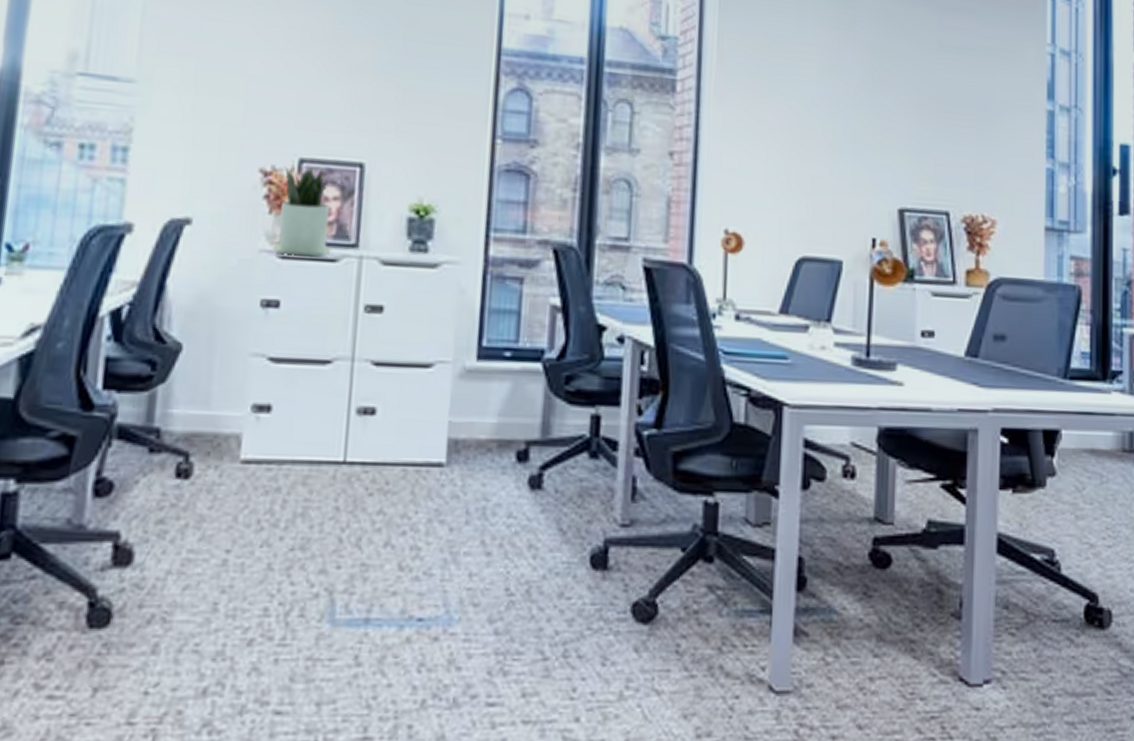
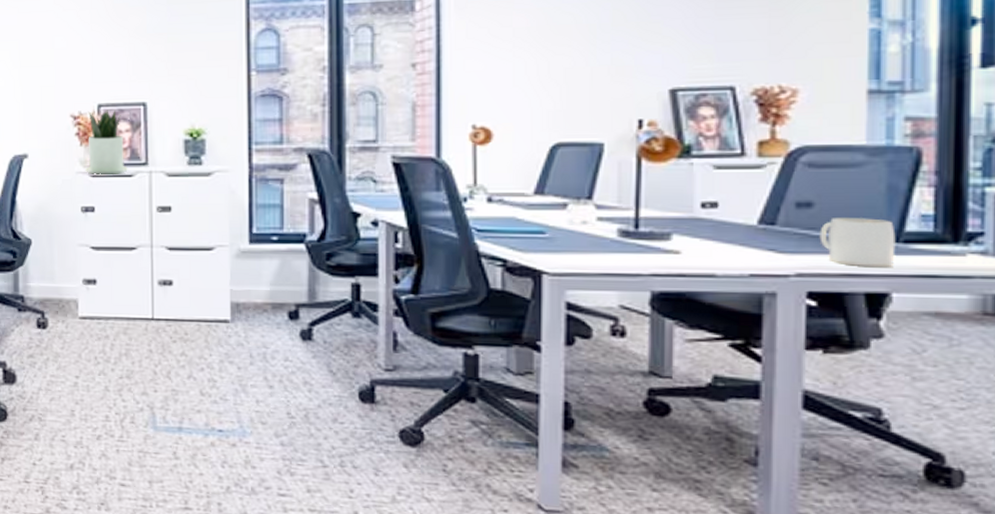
mug: none [1010,352,1064,404] -> present [819,218,896,268]

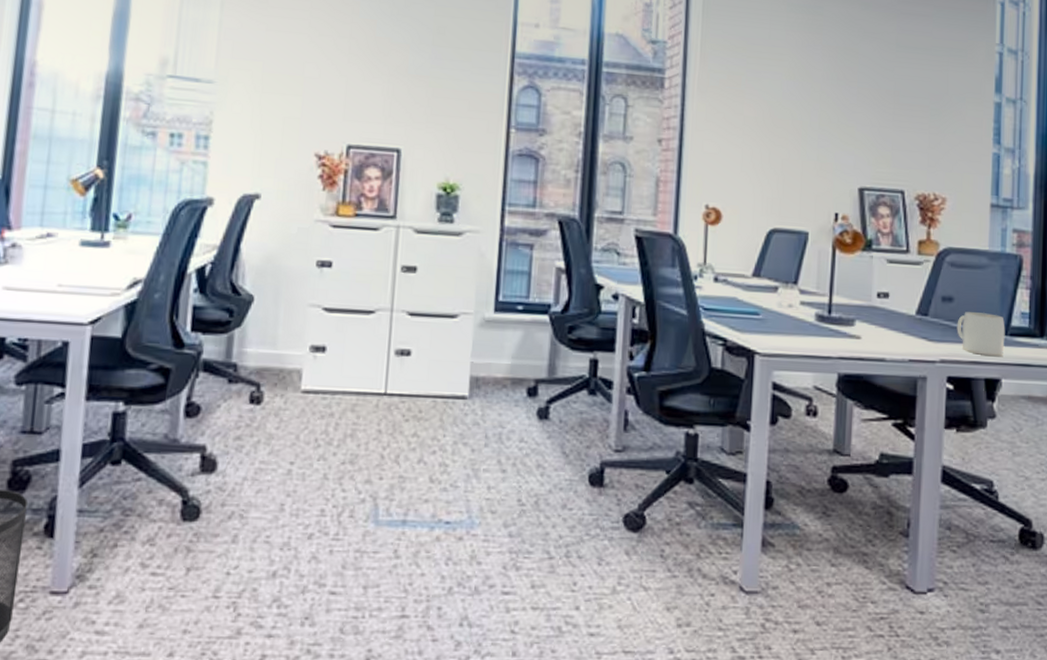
planter: present [86,110,128,174] -> none [326,152,374,226]

